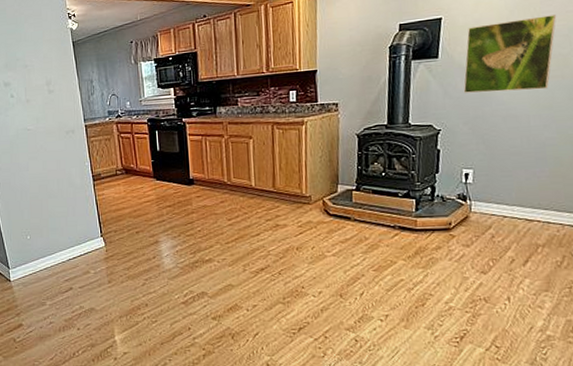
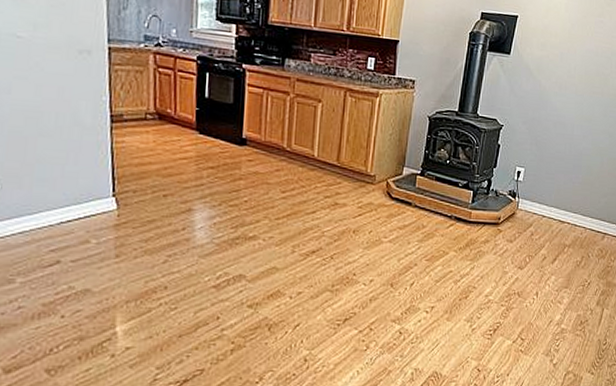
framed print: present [463,15,557,93] -> none [526,31,605,103]

